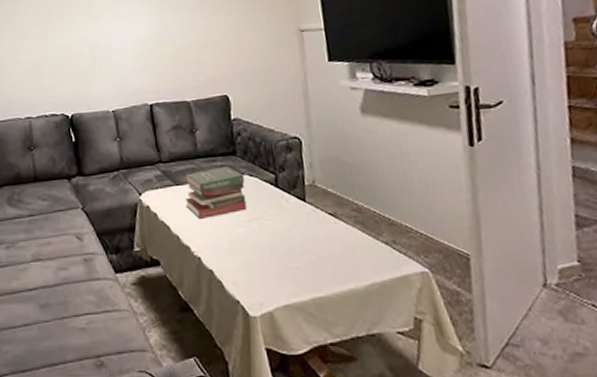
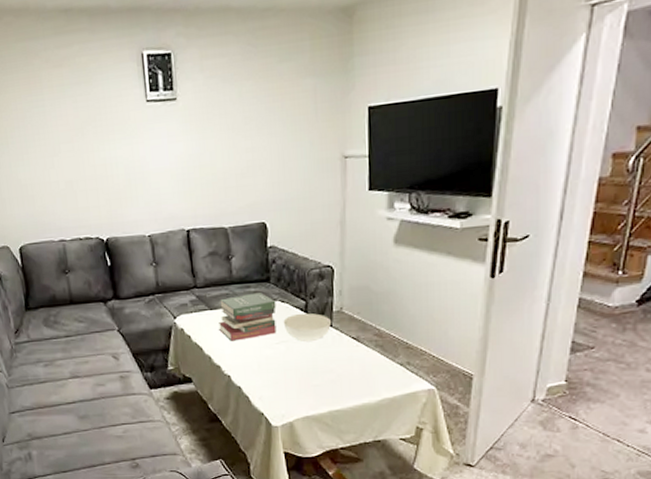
bowl: none [253,187,306,220] -> present [283,312,332,343]

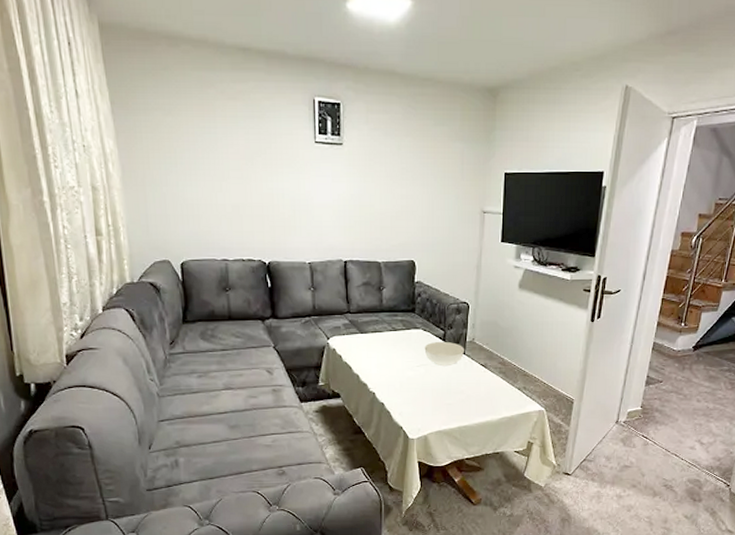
books: present [219,293,277,341] -> none [368,321,419,362]

